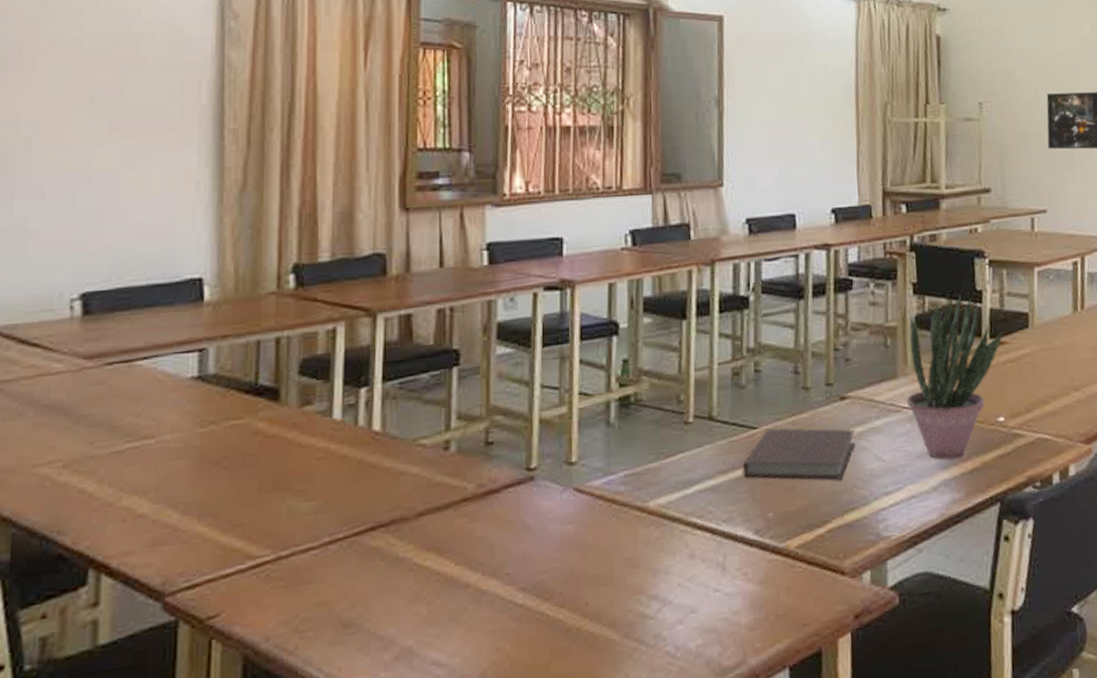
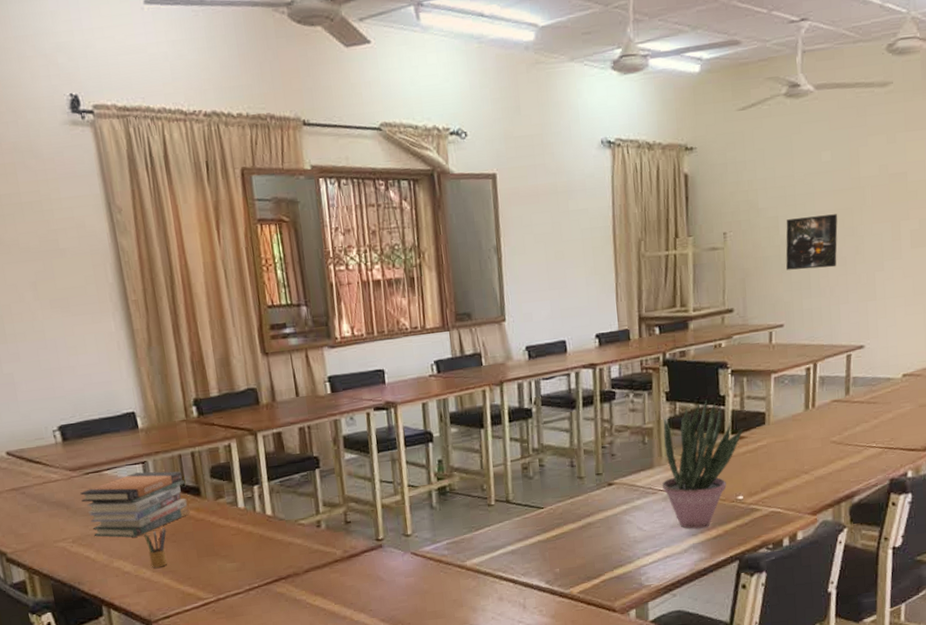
book stack: none [92,363,260,461] -> present [80,471,189,538]
pencil box: none [181,444,216,509] -> present [144,525,168,568]
notebook: present [742,428,855,480] -> none [534,507,621,545]

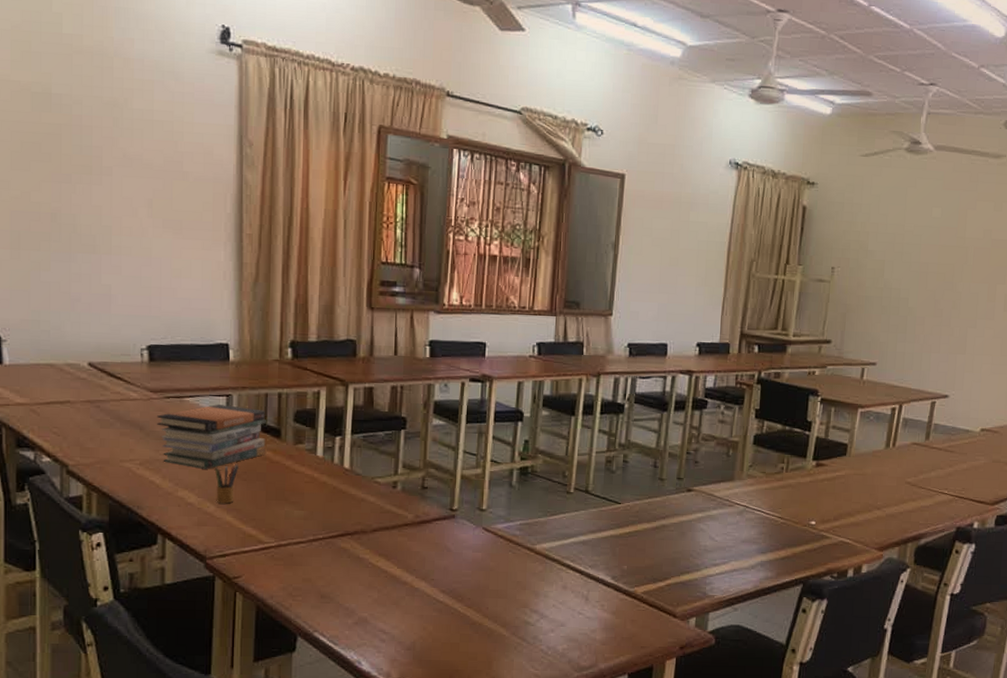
potted plant: present [661,399,743,529] -> none [739,422,824,547]
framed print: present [786,214,838,270] -> none [886,265,941,317]

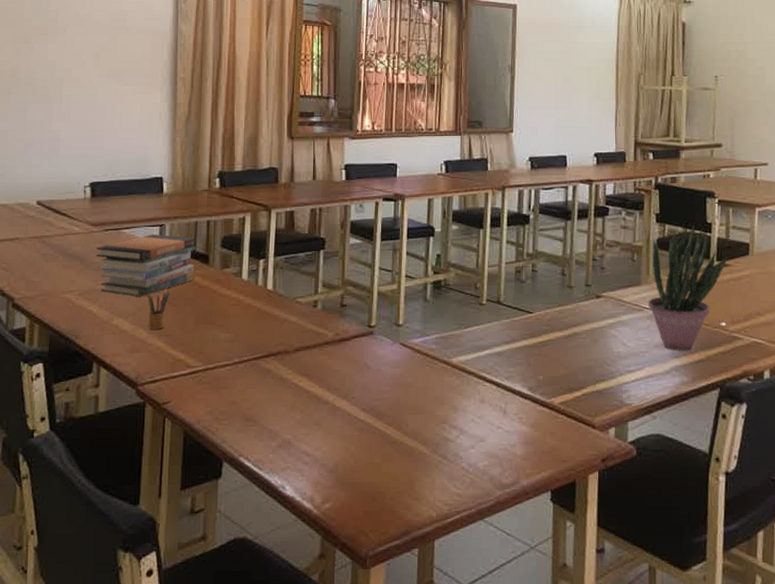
potted plant: none [739,422,824,547] -> present [647,225,727,351]

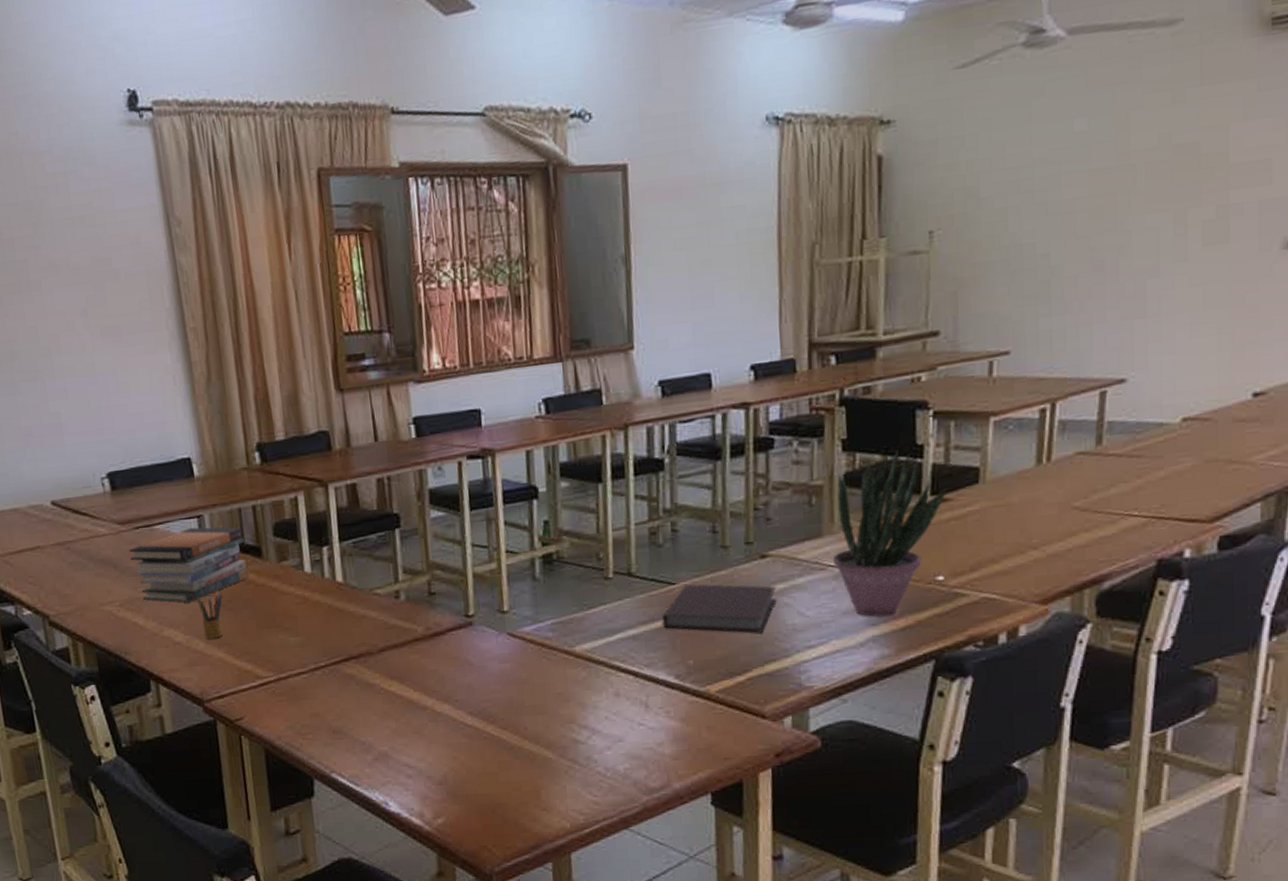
notebook: none [521,314,607,357] -> present [662,584,777,633]

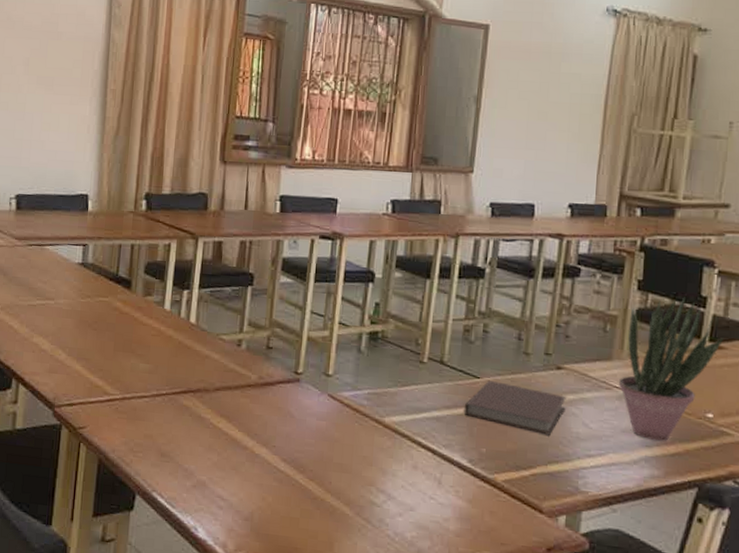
book stack: present [129,527,249,603] -> none [19,253,120,317]
pencil box: present [198,590,223,639] -> none [67,311,90,353]

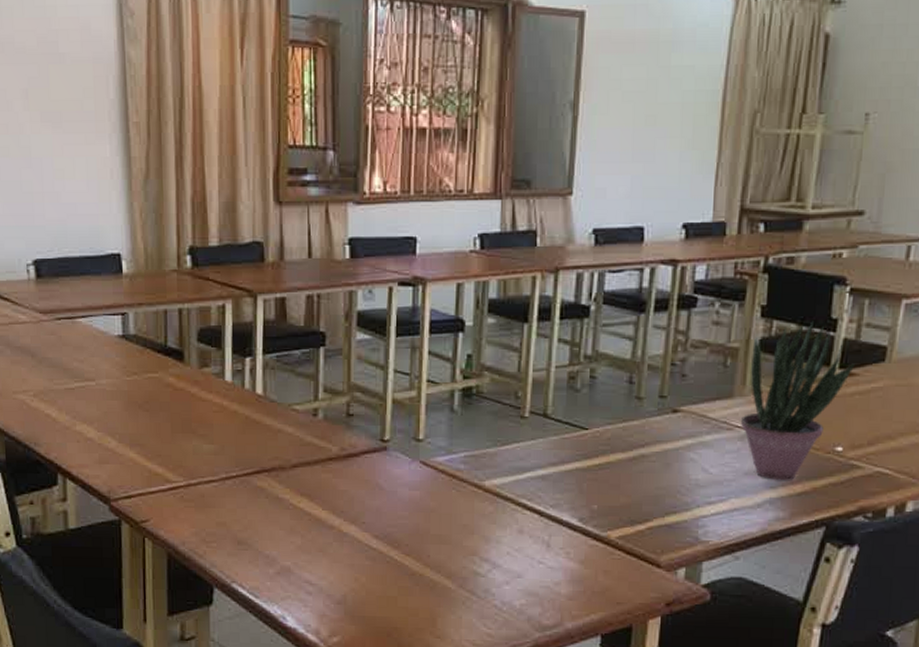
notebook: present [463,381,566,435] -> none [571,431,684,485]

